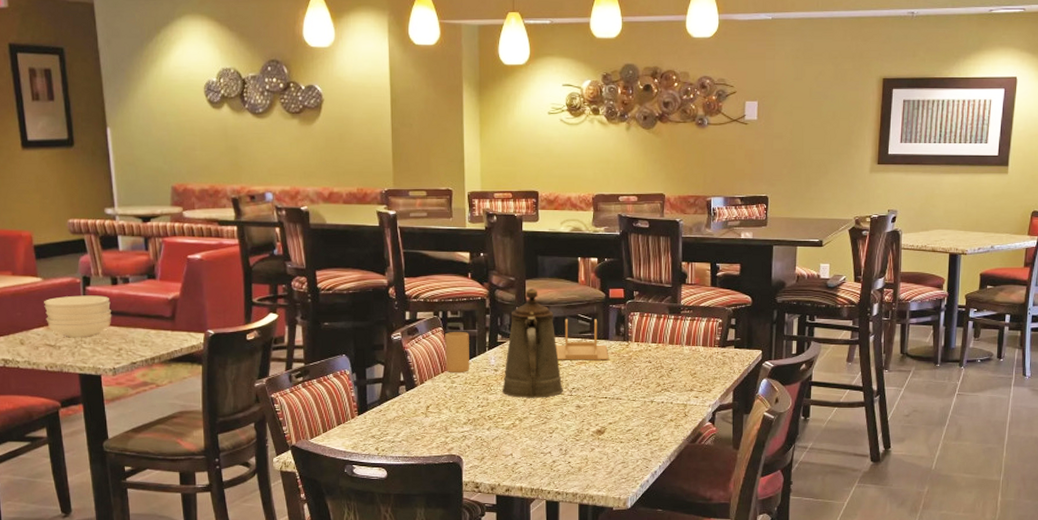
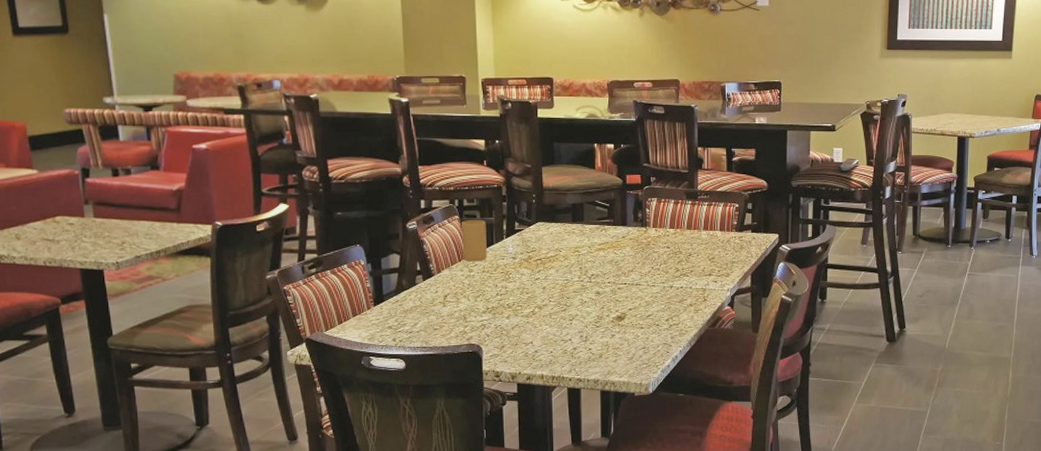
bowl: present [44,295,112,337] -> none [40,187,114,231]
coffee pot: present [502,288,563,398] -> none [521,175,582,286]
napkin holder: present [555,319,609,361] -> none [573,205,628,247]

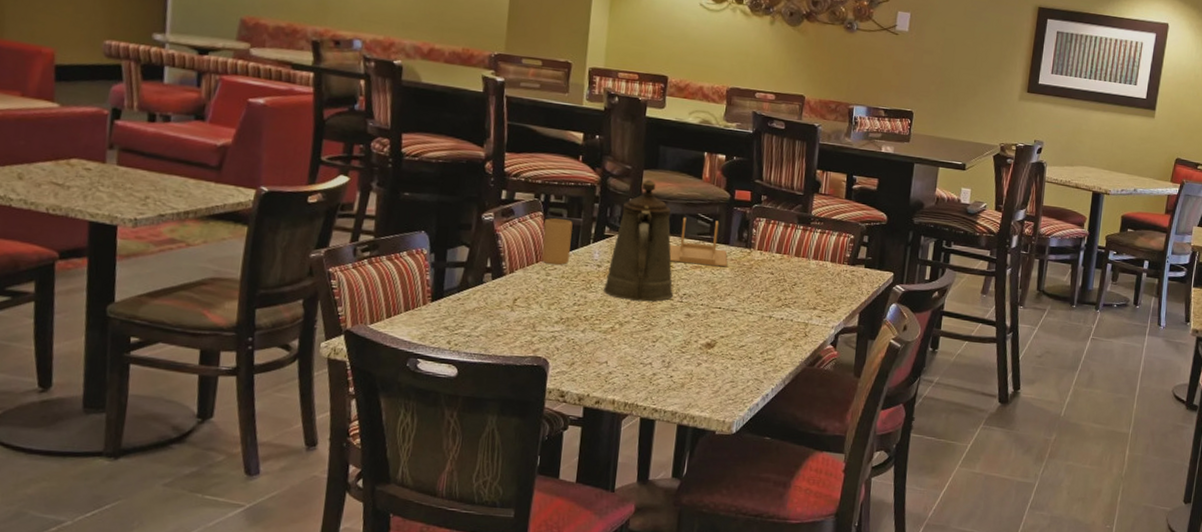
coffee pot: none [521,175,582,286] -> present [604,180,673,302]
napkin holder: none [573,205,628,247] -> present [669,217,728,267]

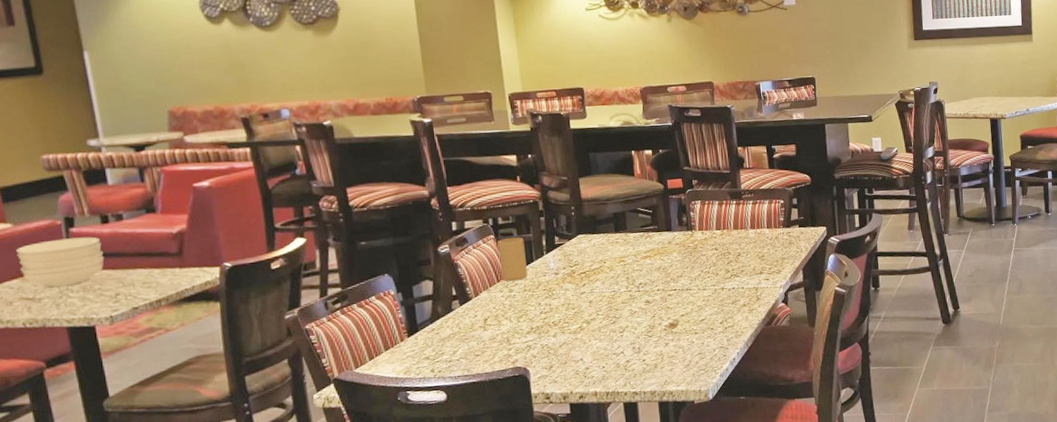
bowl: none [56,128,144,179] -> present [16,236,105,287]
coffee pot: present [604,180,673,302] -> none [565,186,630,300]
napkin holder: present [669,217,728,267] -> none [617,211,674,257]

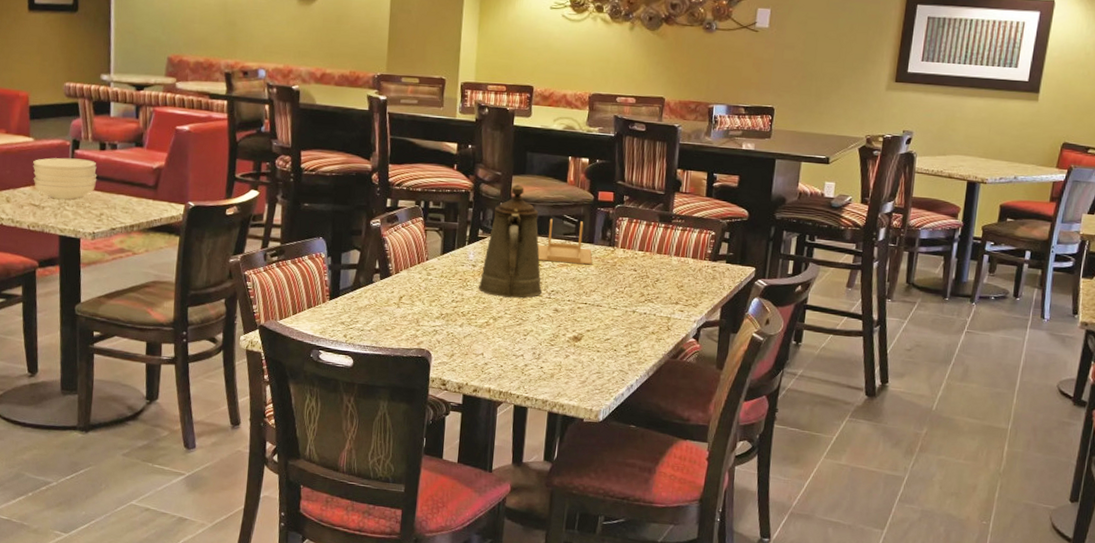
cup: present [497,237,529,282] -> none [422,223,450,266]
coffee pot: none [565,186,630,300] -> present [479,185,542,298]
napkin holder: none [617,211,674,257] -> present [537,219,593,265]

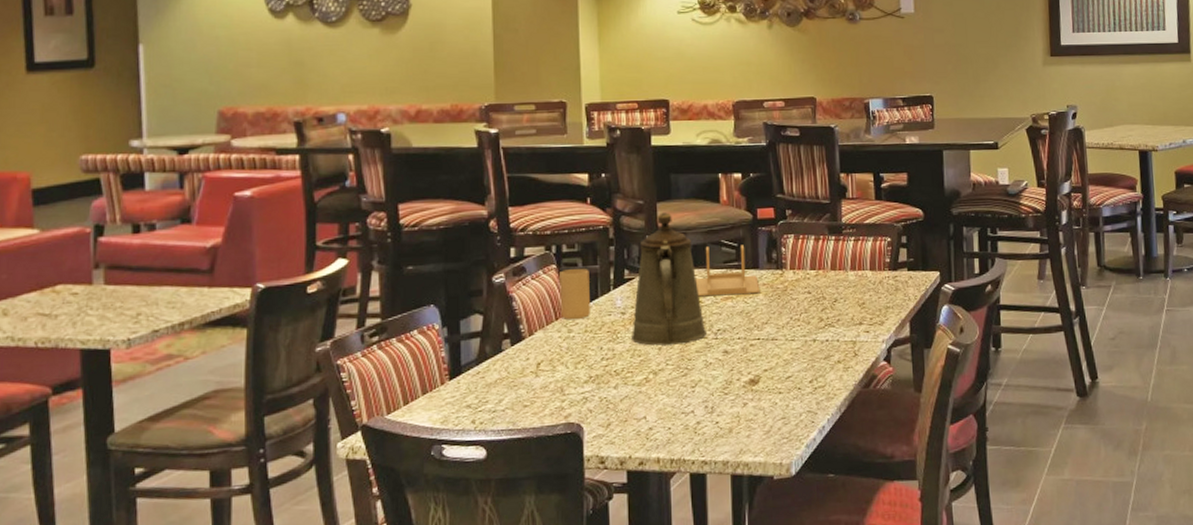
bowl: present [33,157,98,200] -> none [39,247,131,302]
cup: none [422,223,450,266] -> present [560,269,591,320]

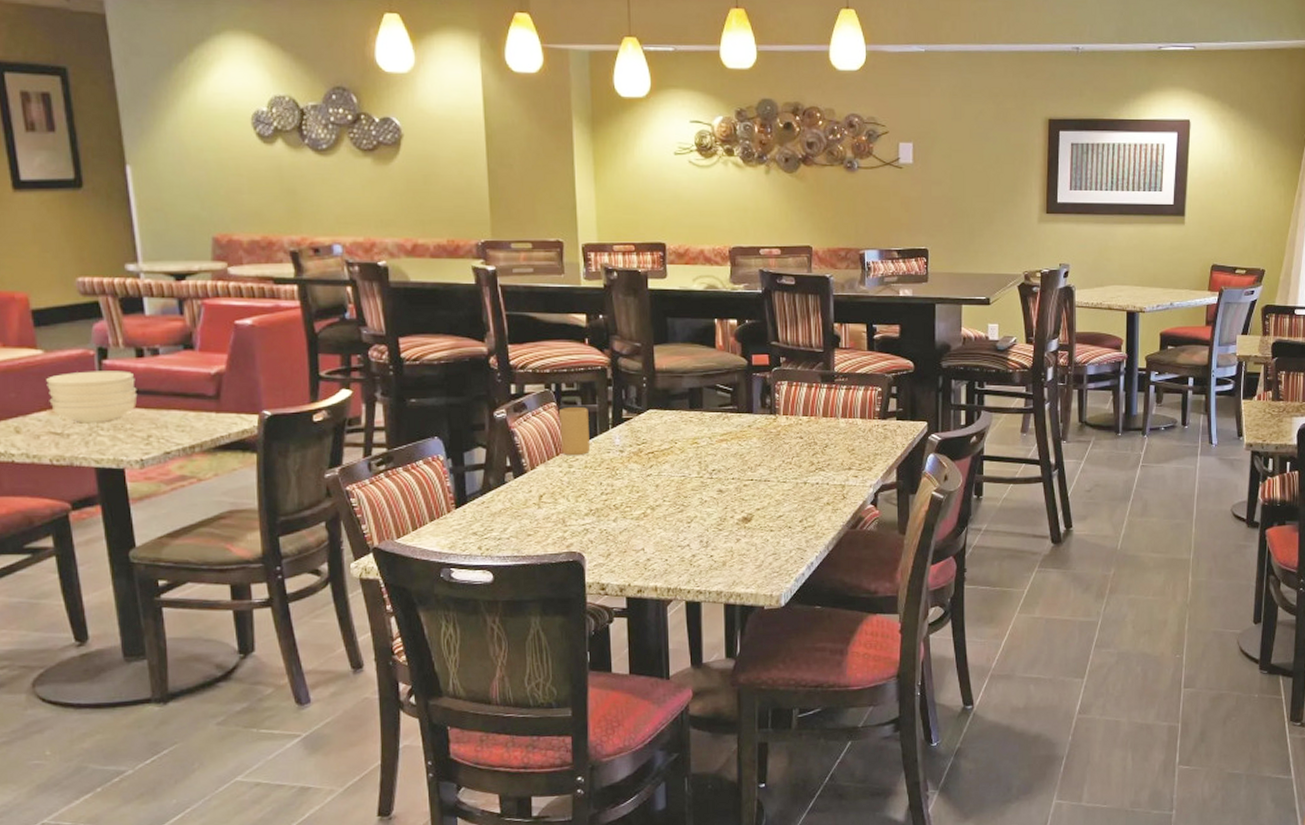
bowl: none [39,247,131,302] -> present [46,371,138,422]
coffee pot: present [632,212,706,346] -> none [630,355,702,483]
napkin holder: present [695,245,760,297] -> none [691,390,754,438]

